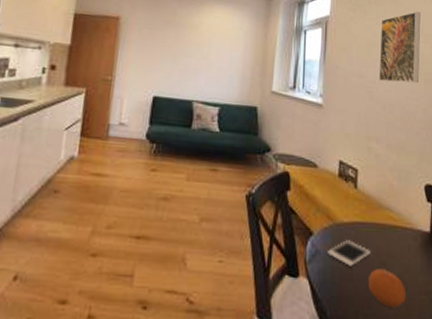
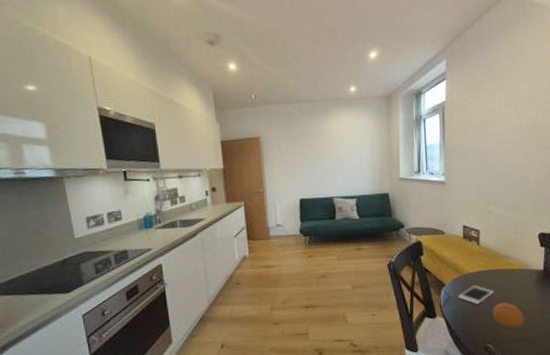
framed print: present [378,11,421,84] -> none [494,81,533,152]

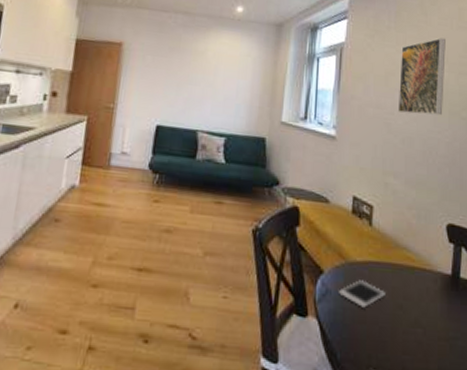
fruit: present [492,302,524,329] -> none [382,311,423,353]
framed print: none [494,81,533,152] -> present [397,37,446,116]

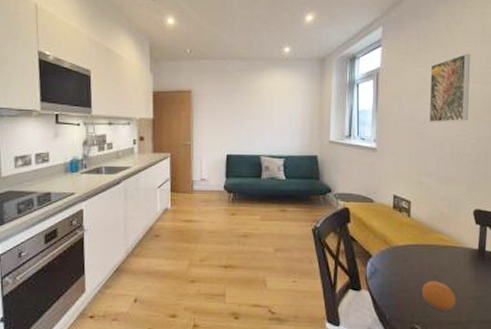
cell phone: present [337,280,385,308] -> none [384,260,423,280]
fruit: none [382,311,423,353] -> present [421,281,456,310]

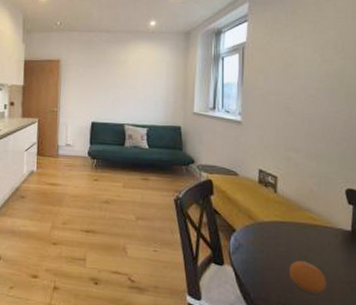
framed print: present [429,53,470,122] -> none [297,29,341,98]

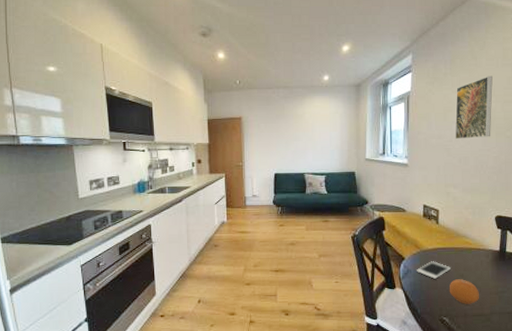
cell phone: none [249,236,291,258] -> present [416,261,450,279]
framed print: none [297,29,341,98] -> present [455,76,493,139]

